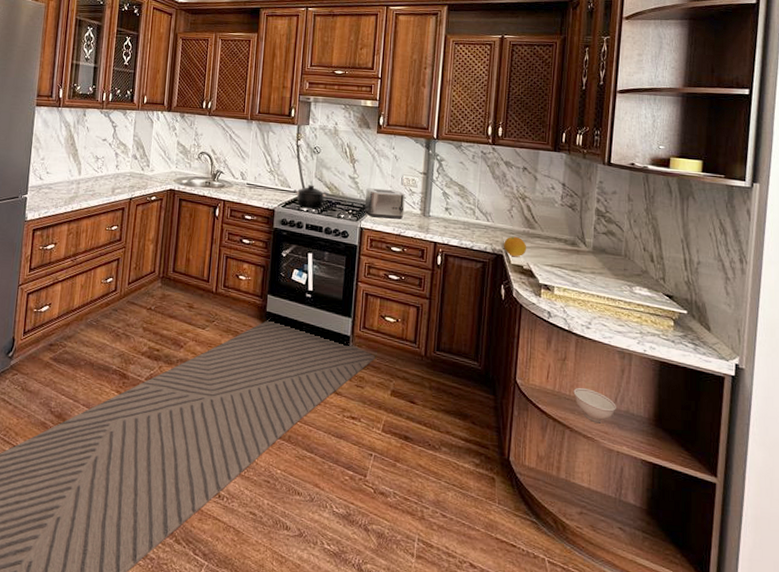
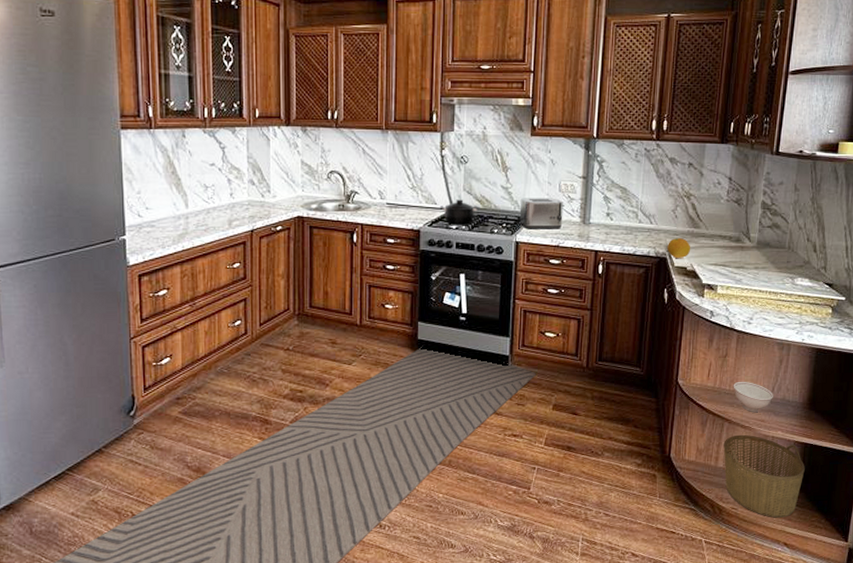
basket: none [565,444,655,546] -> present [723,434,805,518]

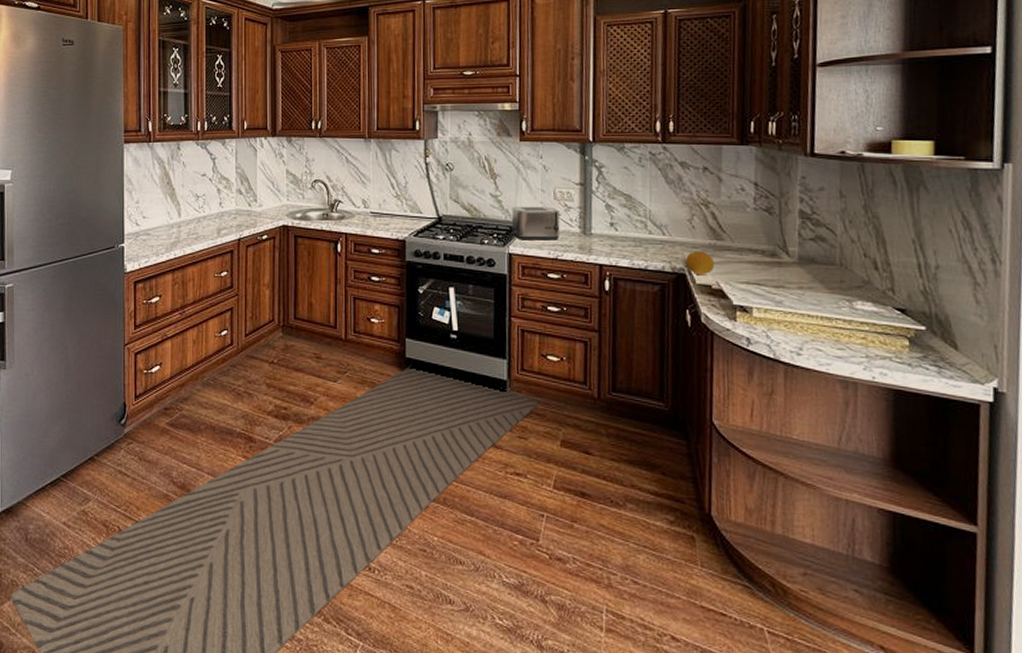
saucepan: present [439,199,479,225] -> none [425,208,467,235]
basket: present [723,434,805,518] -> none [780,494,898,611]
bowl: present [733,381,773,413] -> none [785,425,841,468]

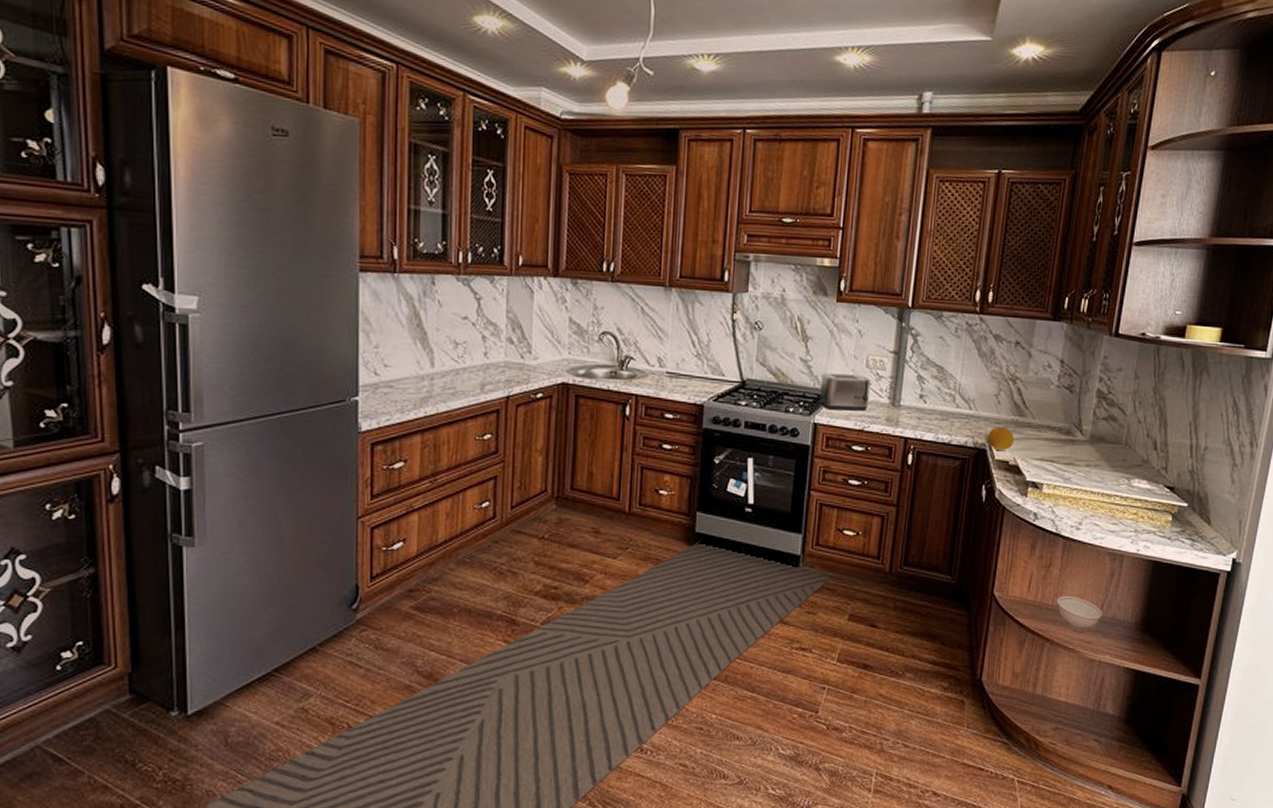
bowl: none [785,425,841,468] -> present [1056,595,1102,633]

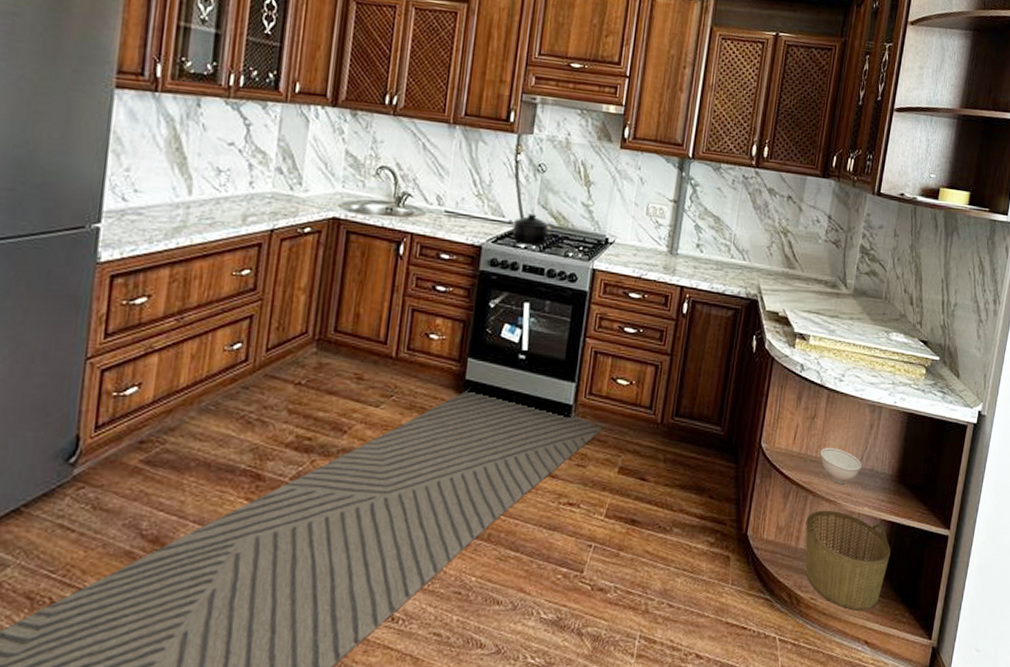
saucepan: none [727,371,773,401] -> present [507,213,554,245]
toaster: present [819,373,872,411] -> none [598,218,651,258]
fruit: present [987,427,1015,451] -> none [759,278,785,303]
basket: none [1043,657,1136,756] -> present [805,510,891,611]

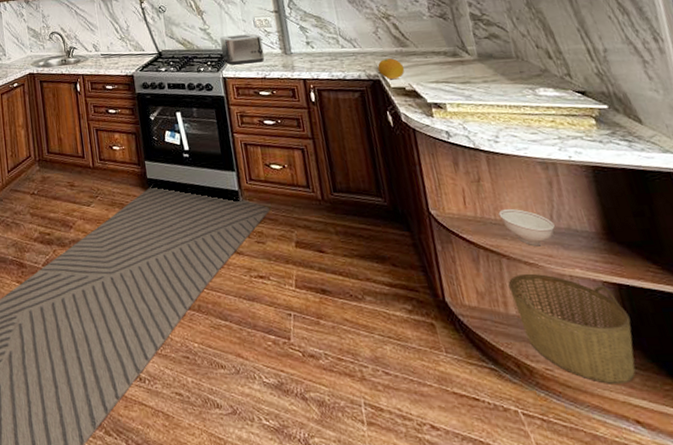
saucepan: present [507,213,554,245] -> none [147,44,183,68]
toaster: none [598,218,651,258] -> present [220,33,265,65]
fruit: none [759,278,785,303] -> present [377,58,405,80]

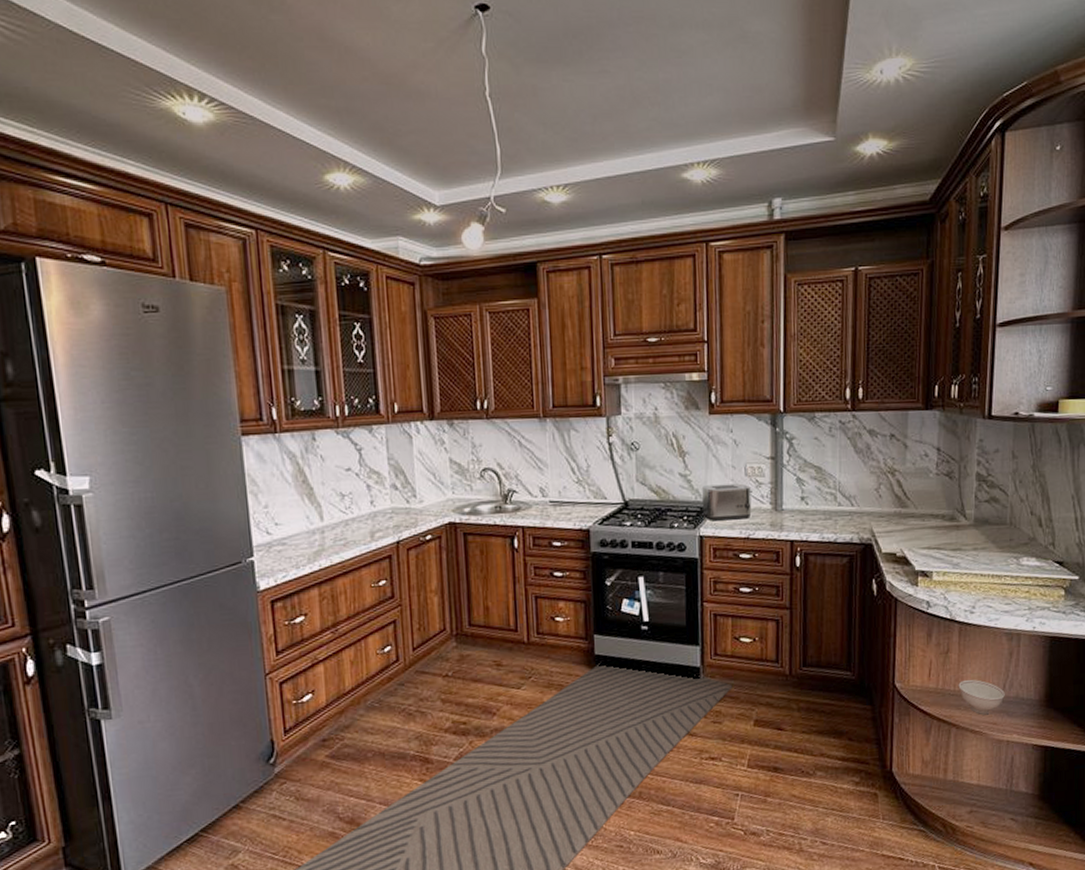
fruit: present [377,58,405,80] -> none [873,520,900,545]
basket: present [508,273,636,384] -> none [952,740,1047,835]

